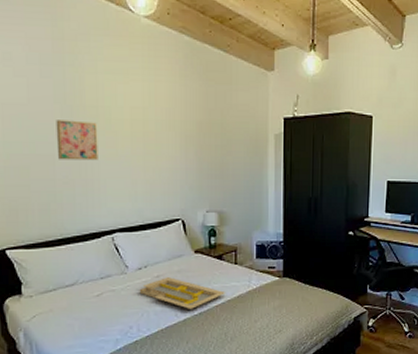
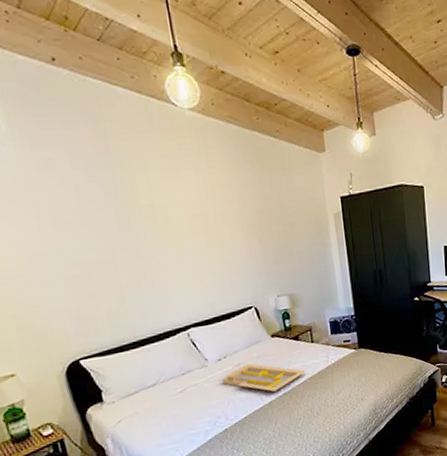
wall art: present [56,120,98,161] -> none [112,221,162,264]

